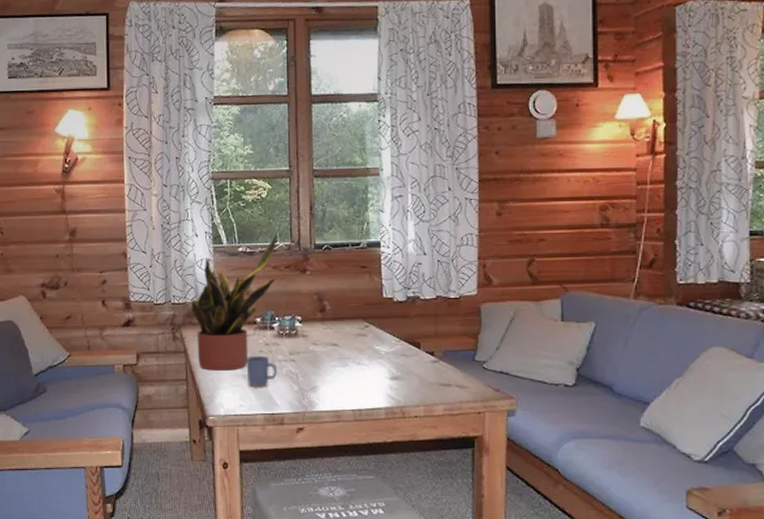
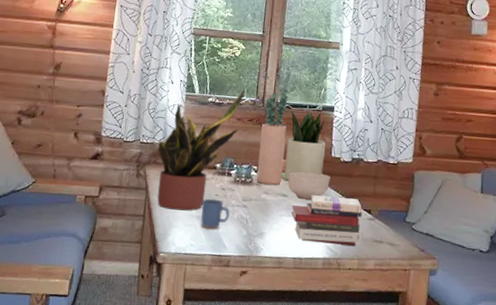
vase: none [300,224,330,336] -> present [256,85,288,186]
planter: none [328,250,375,329] -> present [280,110,326,181]
bowl: none [336,316,384,347] -> present [287,171,331,200]
books: none [344,341,427,392] -> present [291,195,363,246]

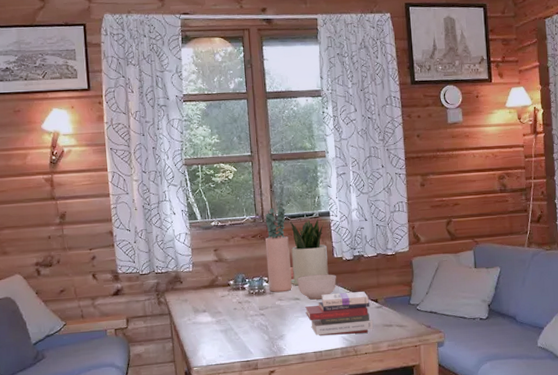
potted plant: present [157,90,245,211] -> none [172,210,245,328]
mug: present [200,198,230,230] -> none [223,312,251,340]

